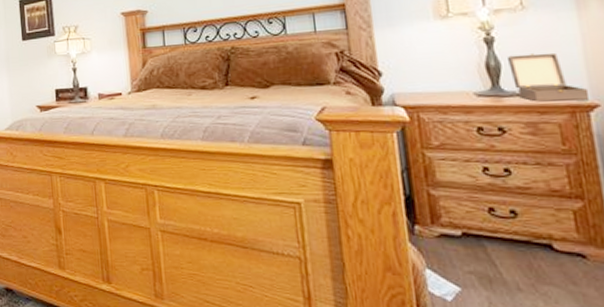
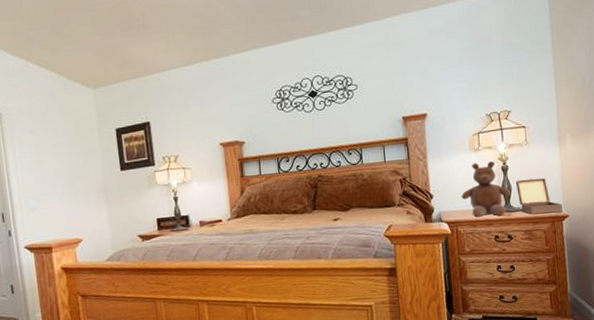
teddy bear: none [423,31,501,102] -> present [461,161,511,217]

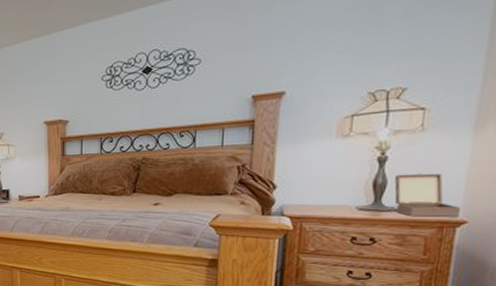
teddy bear: present [461,161,511,217] -> none [314,150,386,215]

